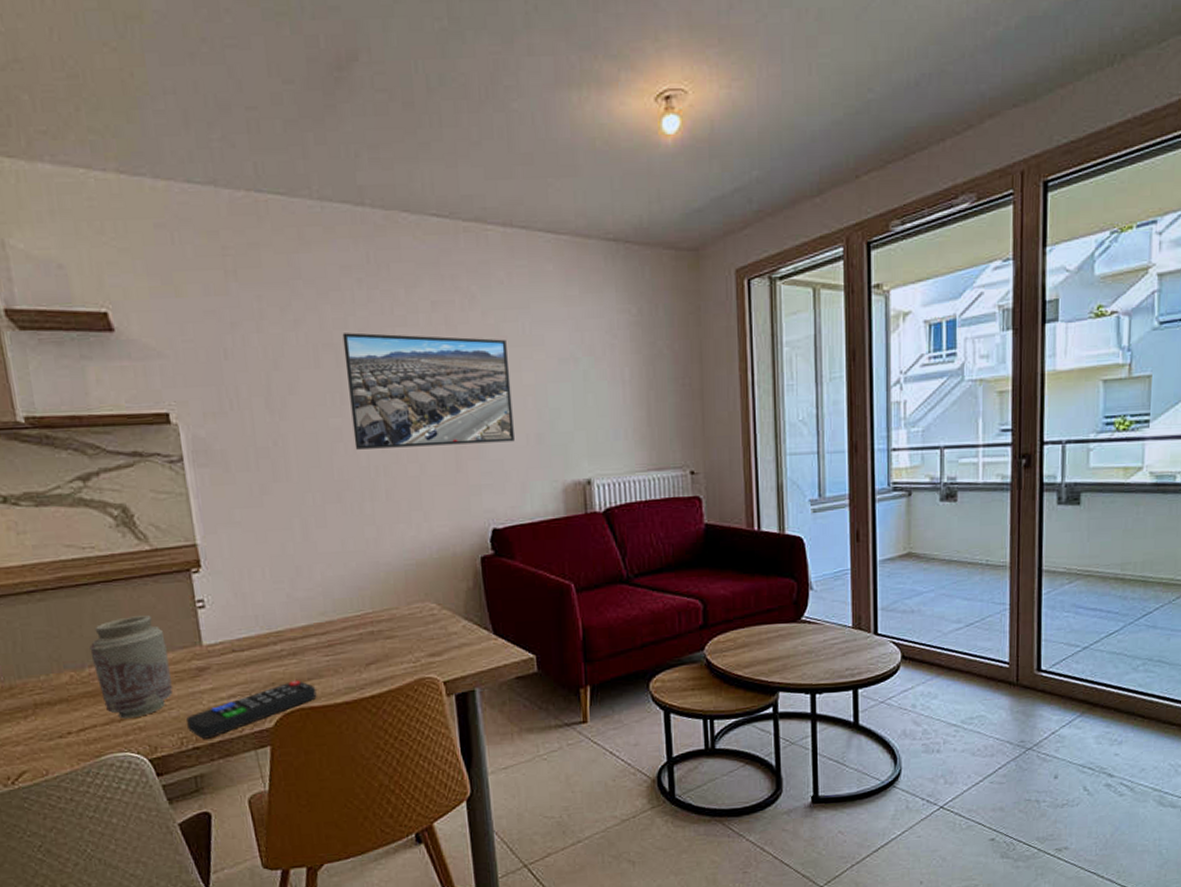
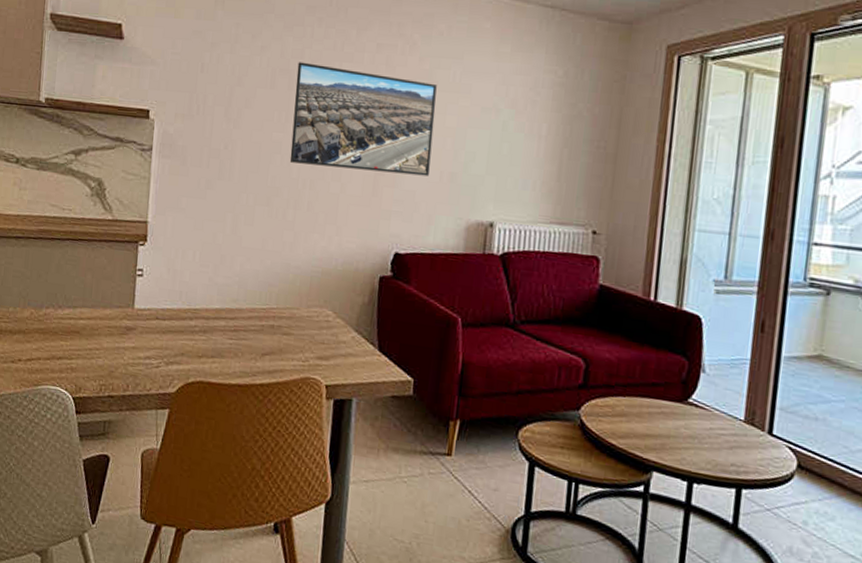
vase: present [89,615,173,719] -> none [49,272,107,359]
remote control: present [187,679,317,739] -> none [108,354,216,391]

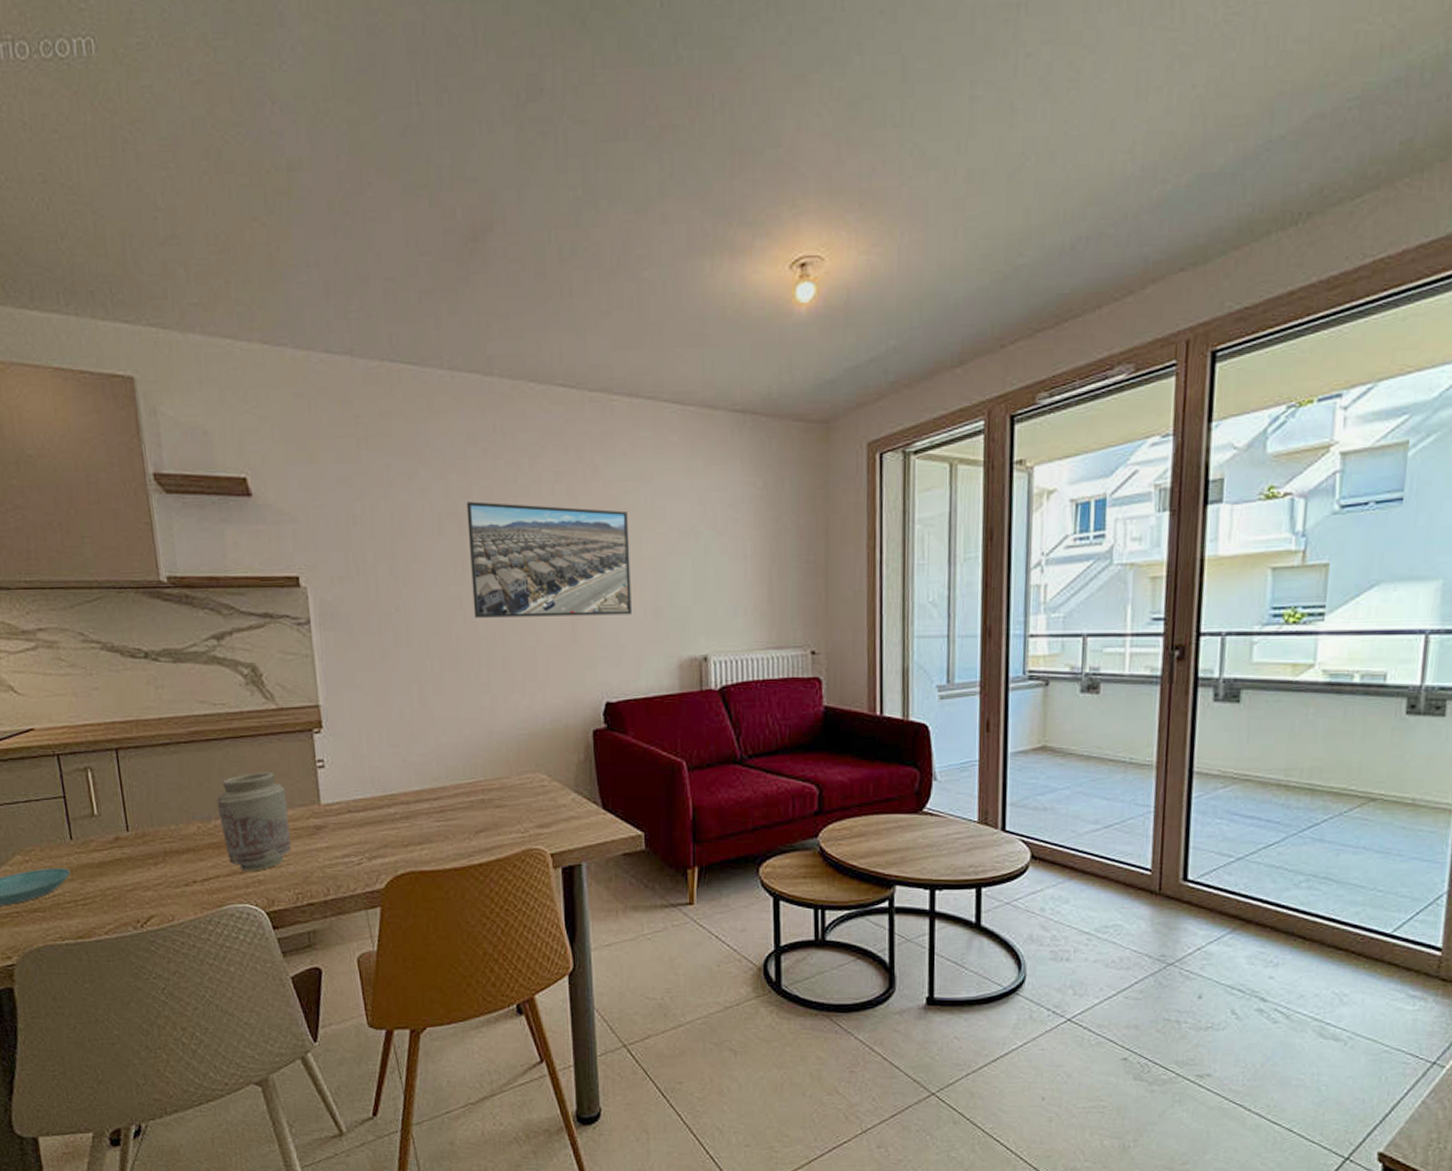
vase: none [49,272,107,359] -> present [216,772,292,872]

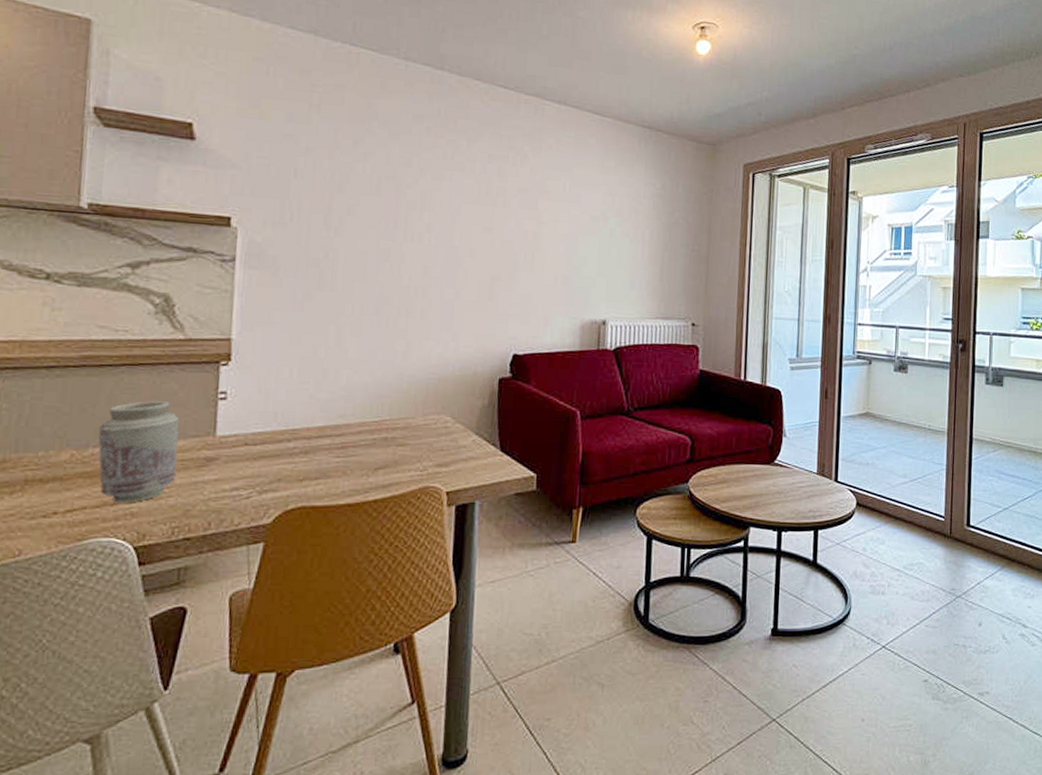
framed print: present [466,501,631,618] -> none [399,170,548,280]

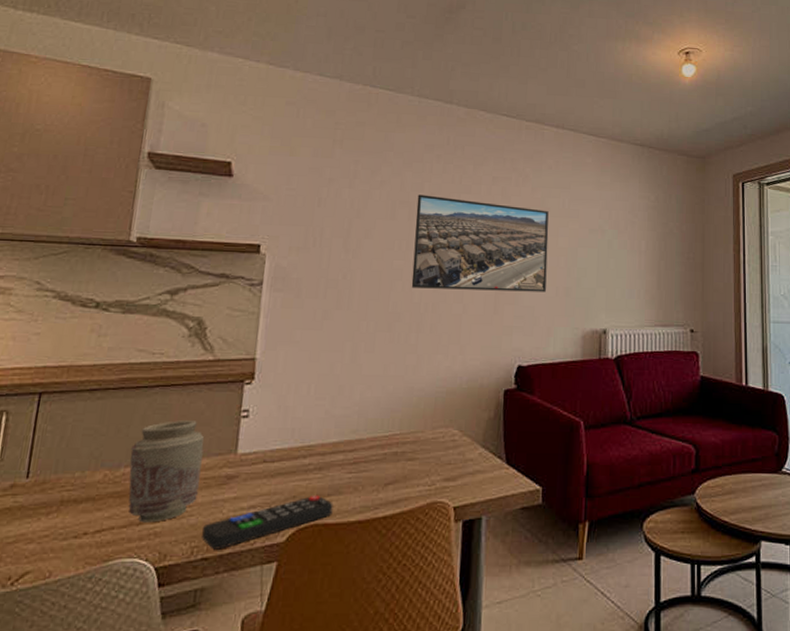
remote control: none [182,478,321,530] -> present [202,494,334,550]
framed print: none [399,170,548,280] -> present [411,194,549,292]

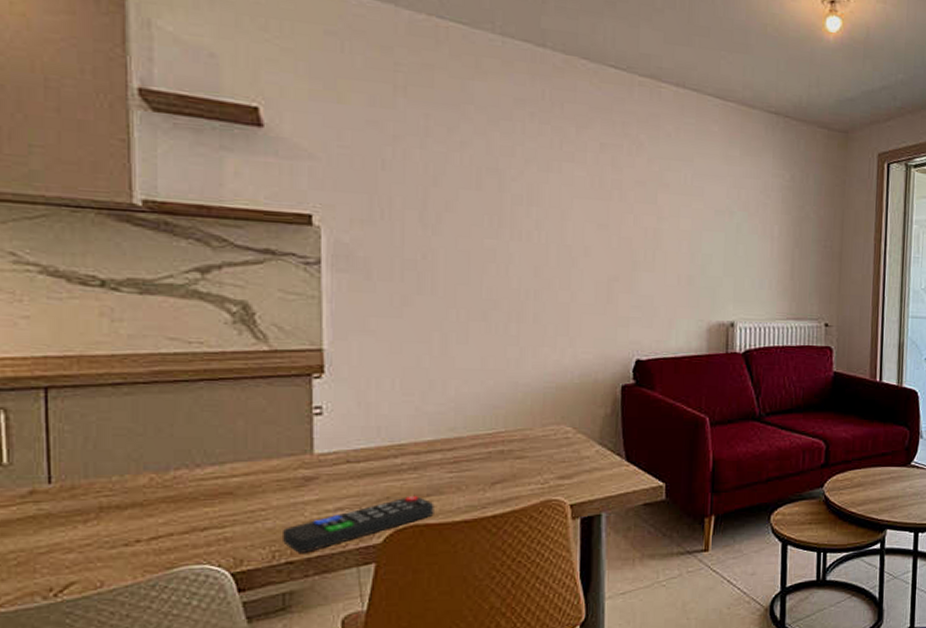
vase: present [128,420,204,523] -> none [179,418,273,528]
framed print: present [411,194,549,292] -> none [507,160,669,280]

